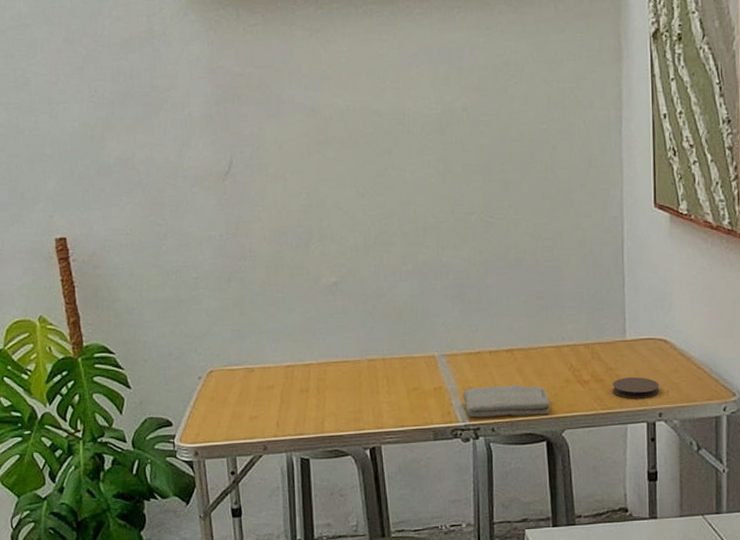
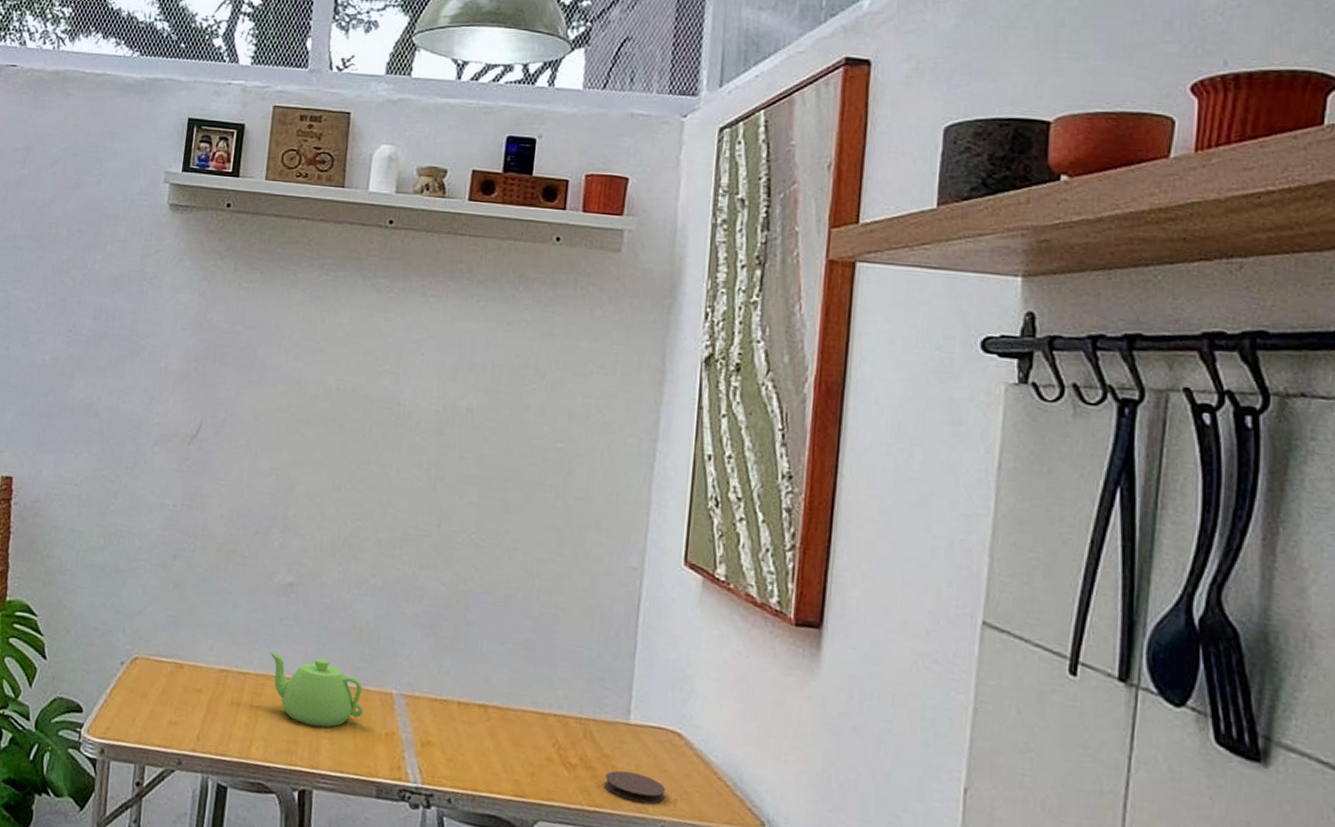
teapot: none [326,339,414,395] -> present [269,650,364,728]
washcloth: present [462,384,552,418] -> none [418,741,526,797]

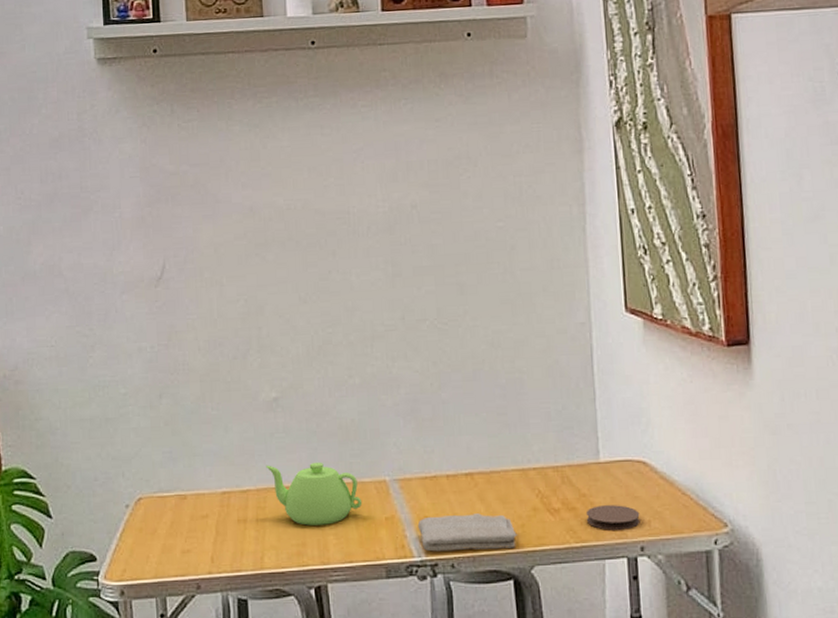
washcloth: none [418,741,526,797] -> present [417,513,518,552]

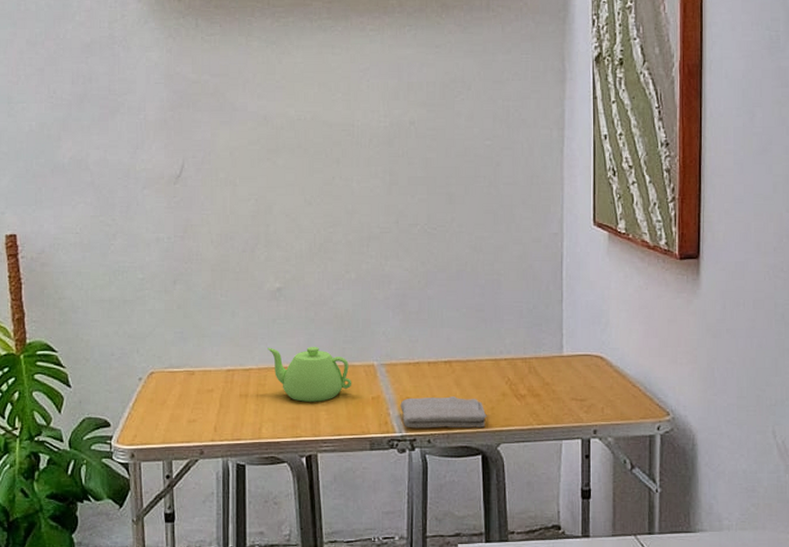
coaster: present [586,505,641,530] -> none [548,393,595,415]

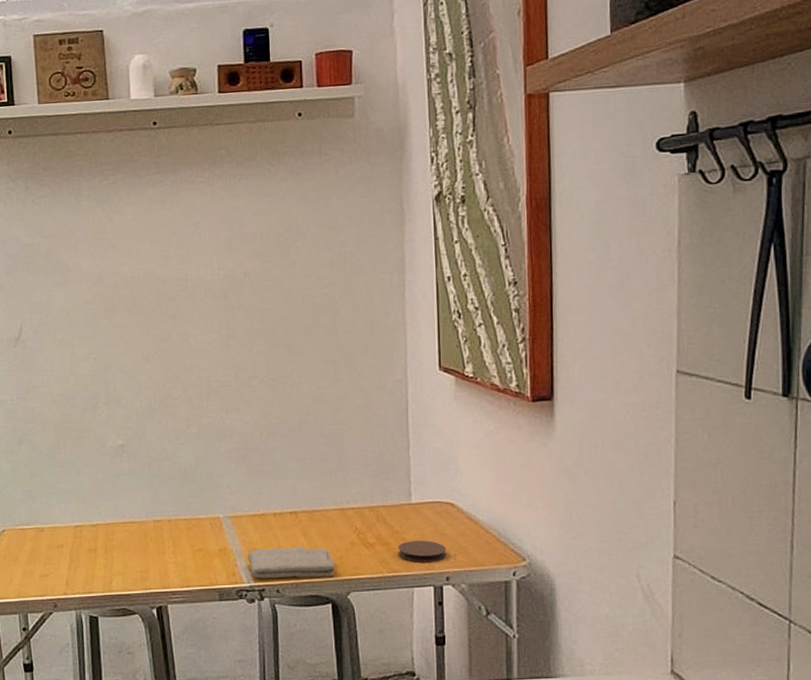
teapot: present [267,346,352,402] -> none [113,500,199,555]
coaster: none [548,393,595,415] -> present [397,541,447,562]

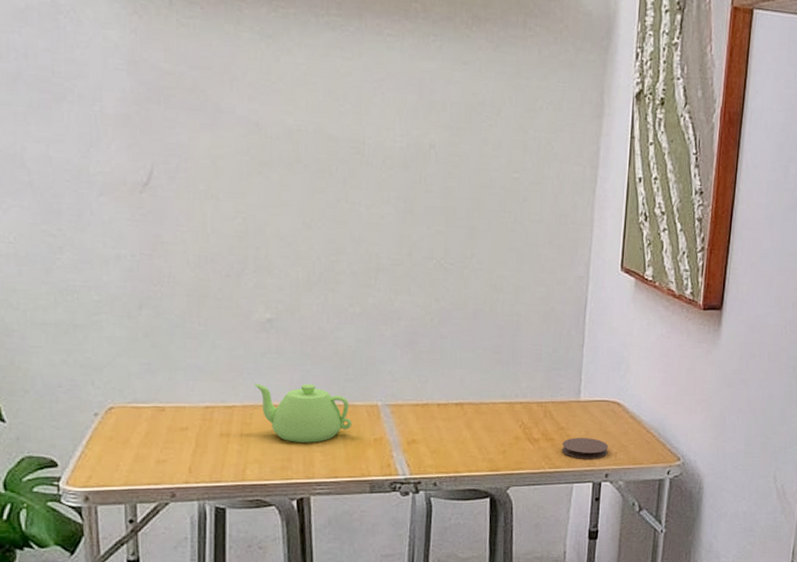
teapot: none [113,500,199,555] -> present [254,383,353,443]
washcloth: present [247,546,337,579] -> none [405,439,499,471]

